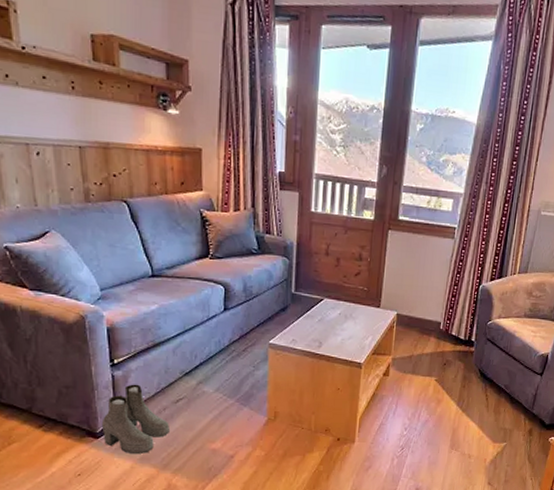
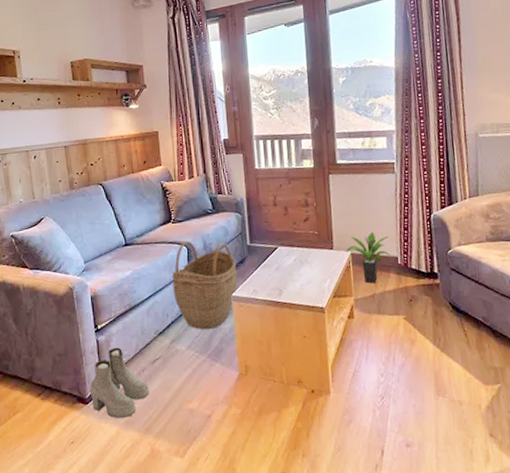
woven basket: none [205,281,278,374] -> present [172,241,238,329]
potted plant: none [392,296,436,345] -> present [345,233,392,284]

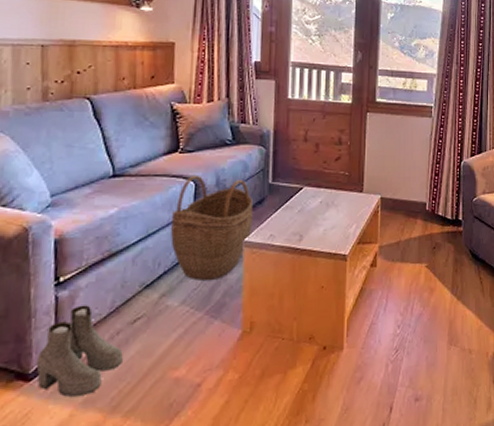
potted plant: present [345,233,392,284] -> none [375,177,420,230]

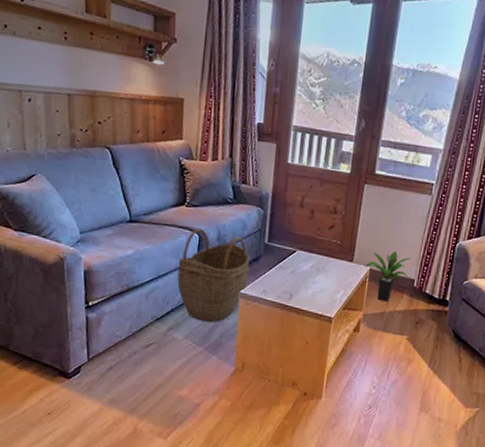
boots: present [36,305,124,397] -> none [73,326,139,396]
potted plant: none [375,177,420,230] -> present [364,251,410,302]

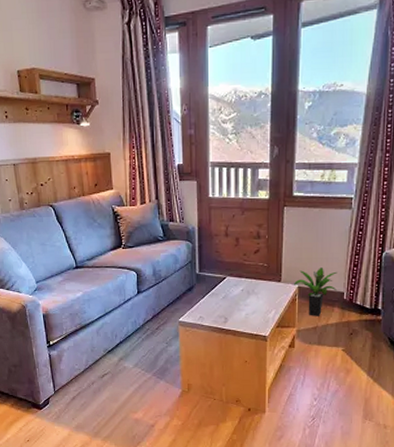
woven basket: present [177,228,250,322] -> none [122,267,185,350]

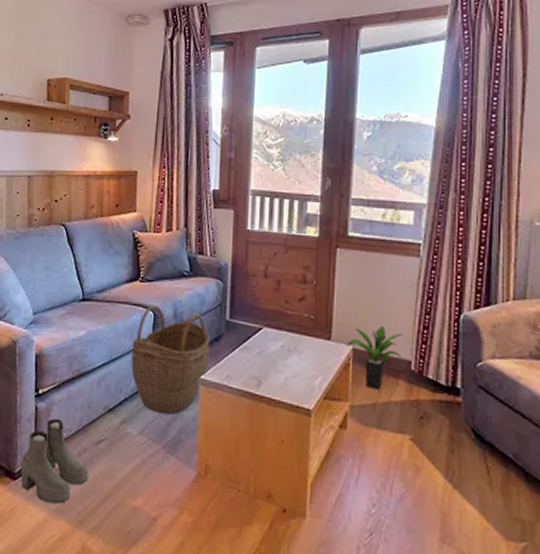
boots: none [43,362,99,423] -> present [20,418,89,504]
woven basket: none [122,267,185,350] -> present [131,305,210,414]

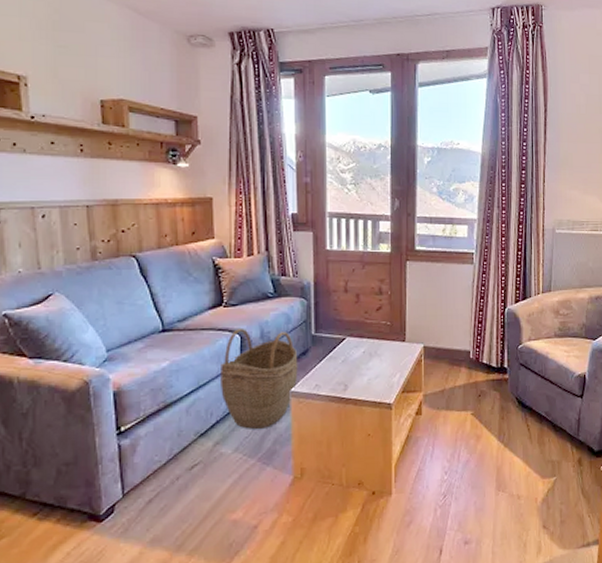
boots: present [20,418,89,504] -> none [106,452,185,536]
potted plant: present [346,326,404,390] -> none [418,325,464,378]

